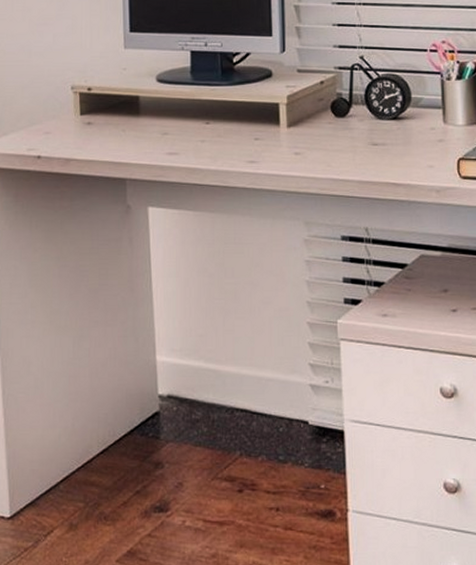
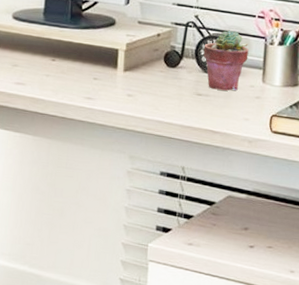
potted succulent: none [374,68,425,137] -> present [203,30,249,91]

